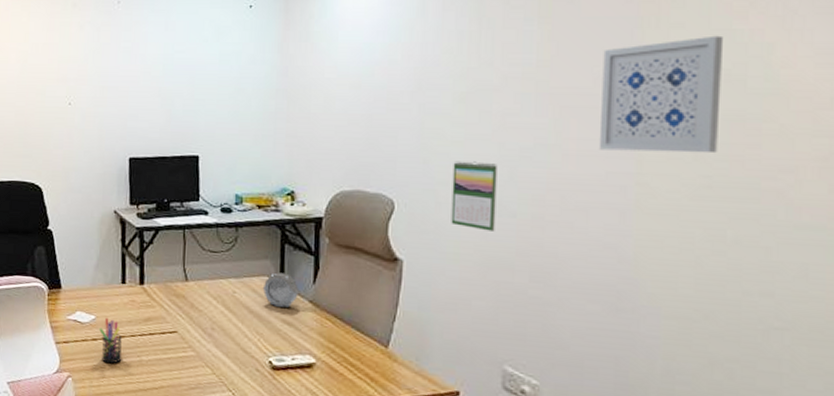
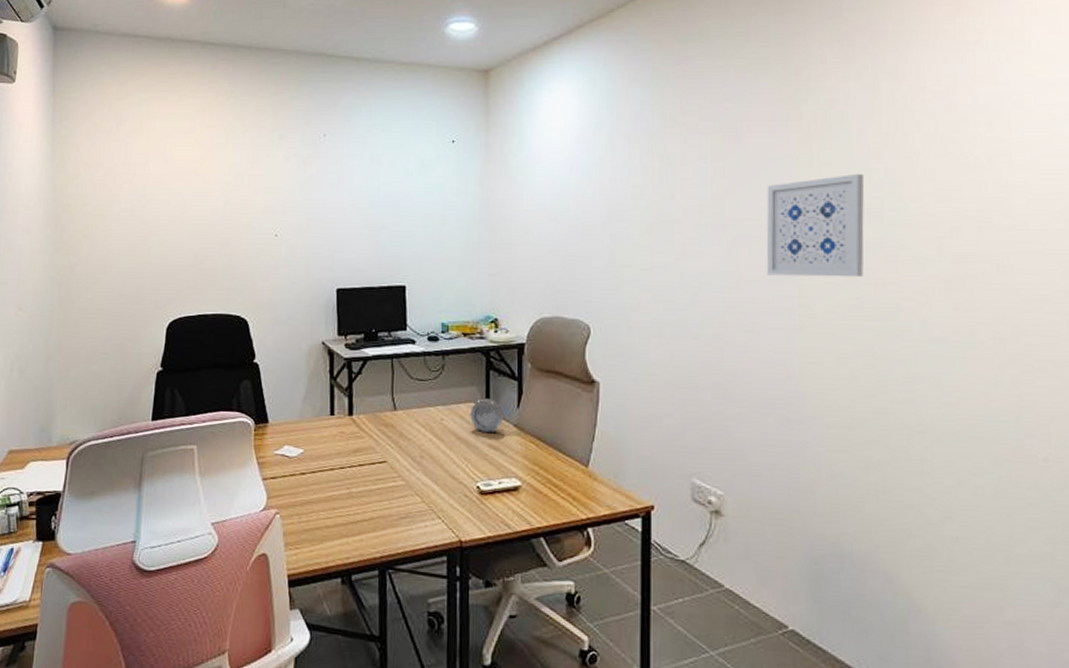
pen holder: present [99,317,122,364] -> none [308,450,332,498]
calendar: present [451,161,497,231] -> none [641,287,681,352]

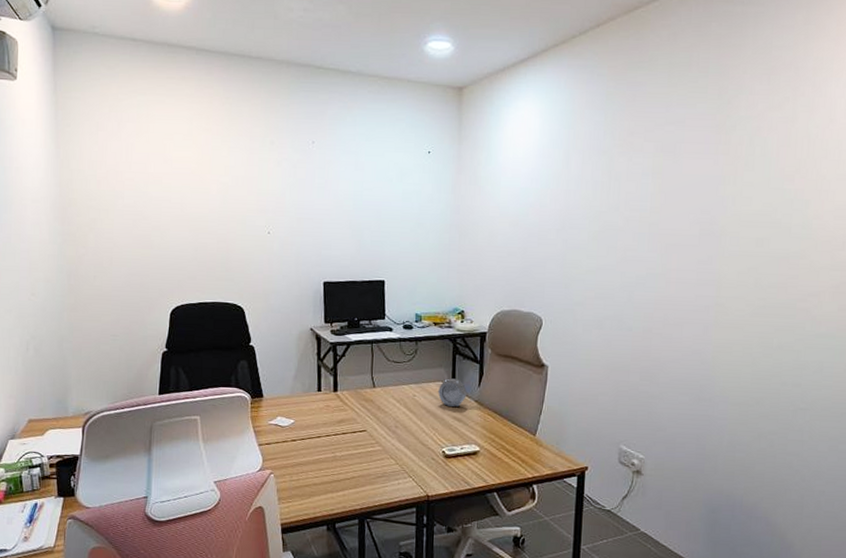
wall art: present [766,173,865,278] -> none [691,193,778,282]

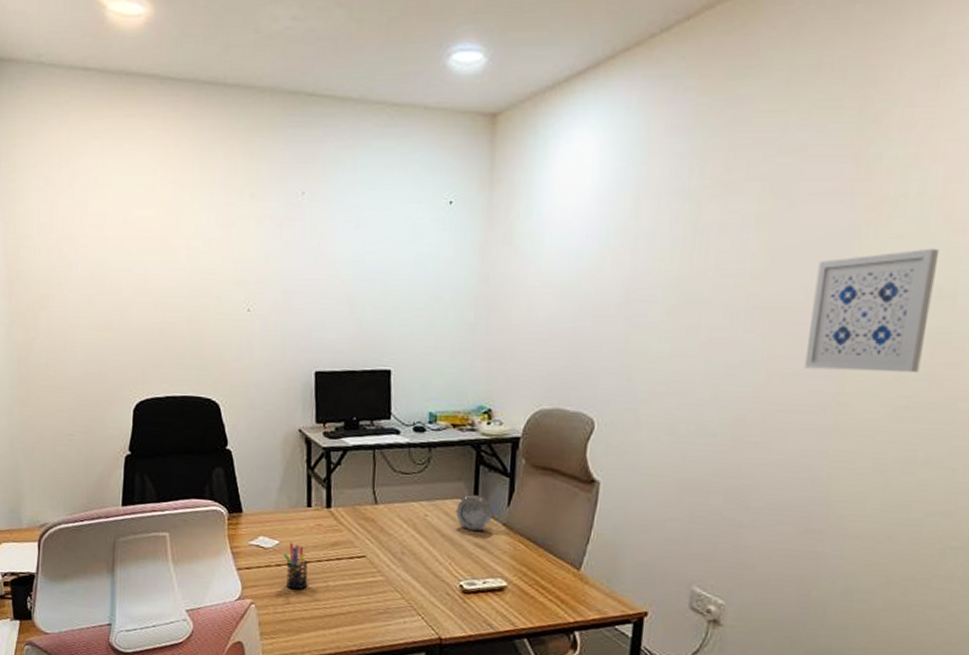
pen holder: none [298,421,319,460] -> present [284,542,308,590]
wall art: none [691,193,778,282] -> present [803,248,940,374]

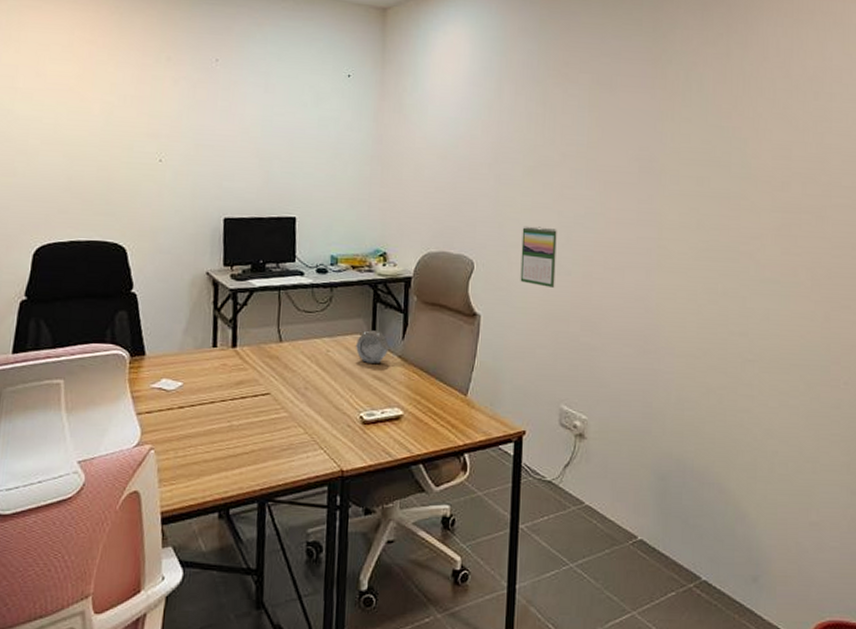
pen holder: present [284,542,308,590] -> none [187,383,212,432]
calendar: none [650,378,702,452] -> present [520,226,557,288]
wall art: present [803,248,940,374] -> none [632,130,716,223]

